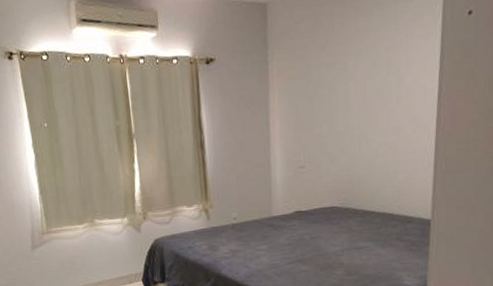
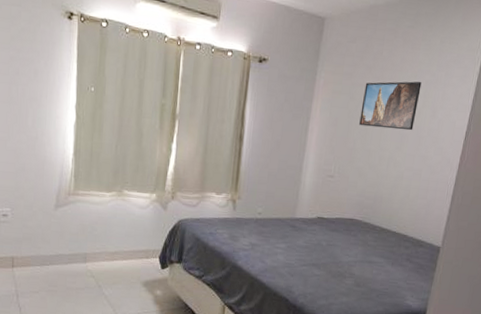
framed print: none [321,49,382,109] -> present [359,81,422,131]

